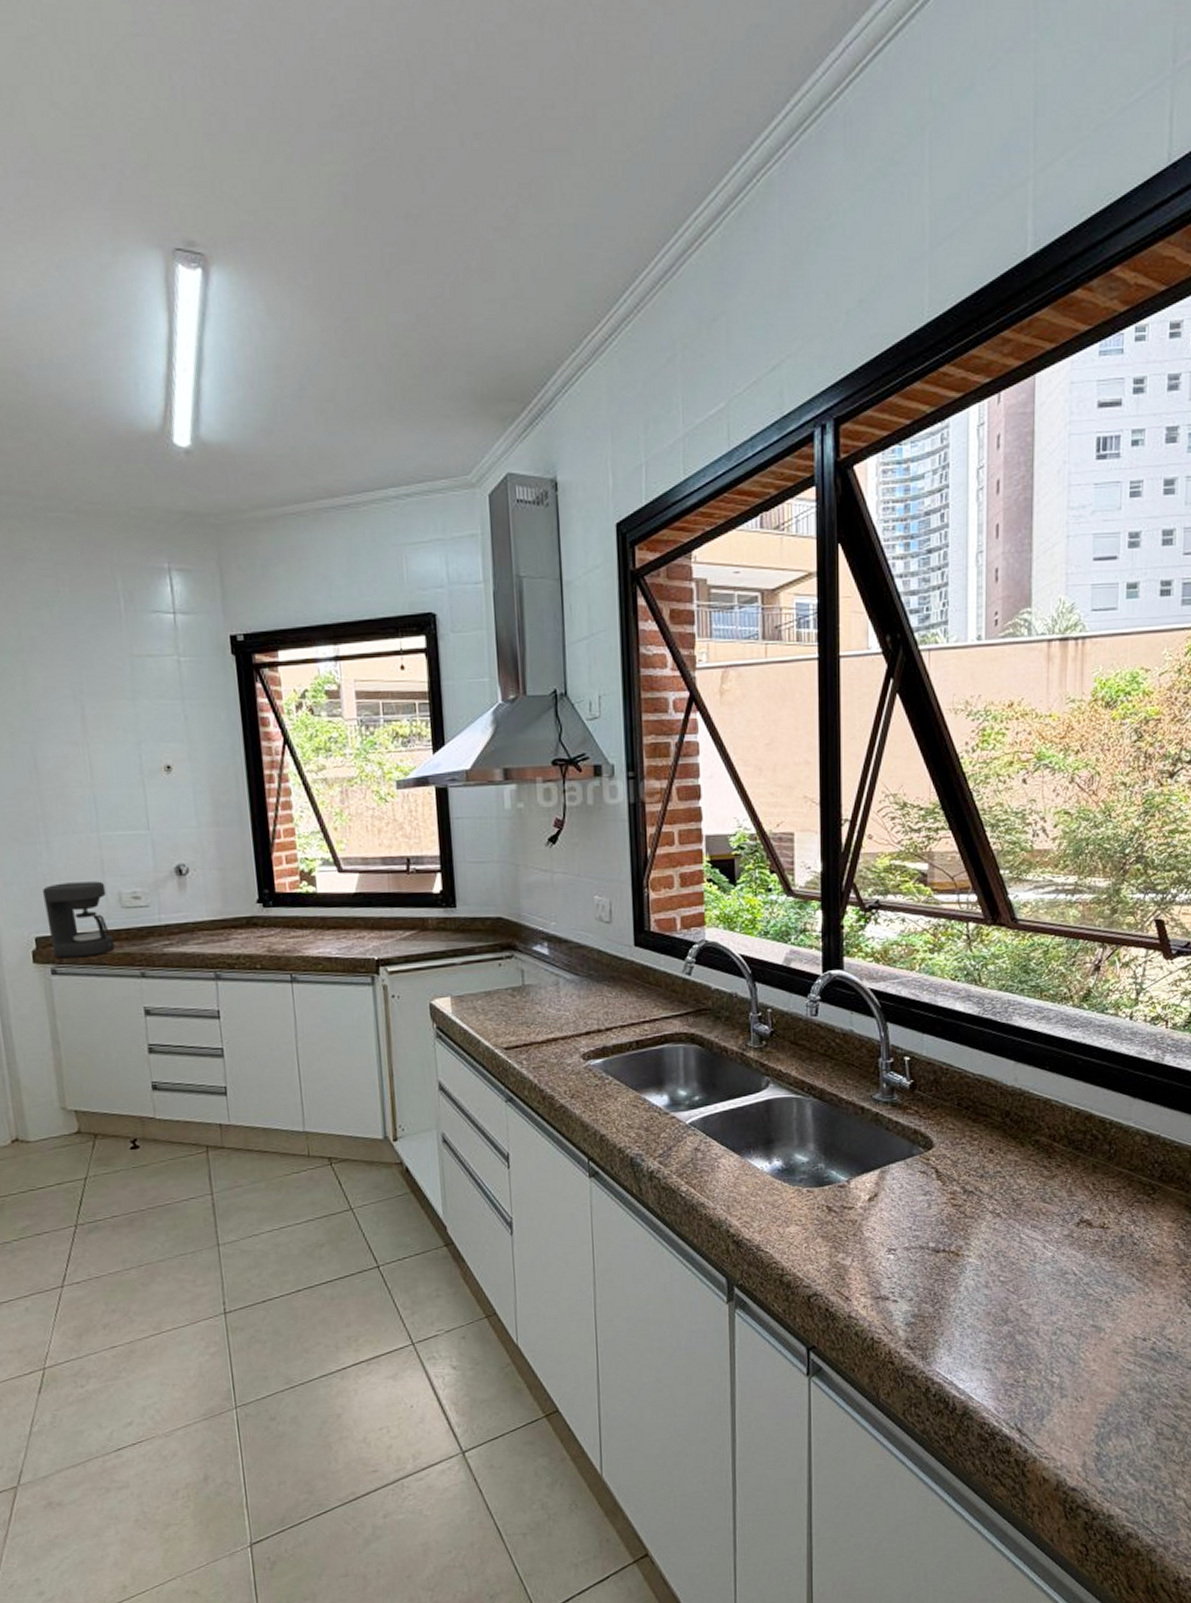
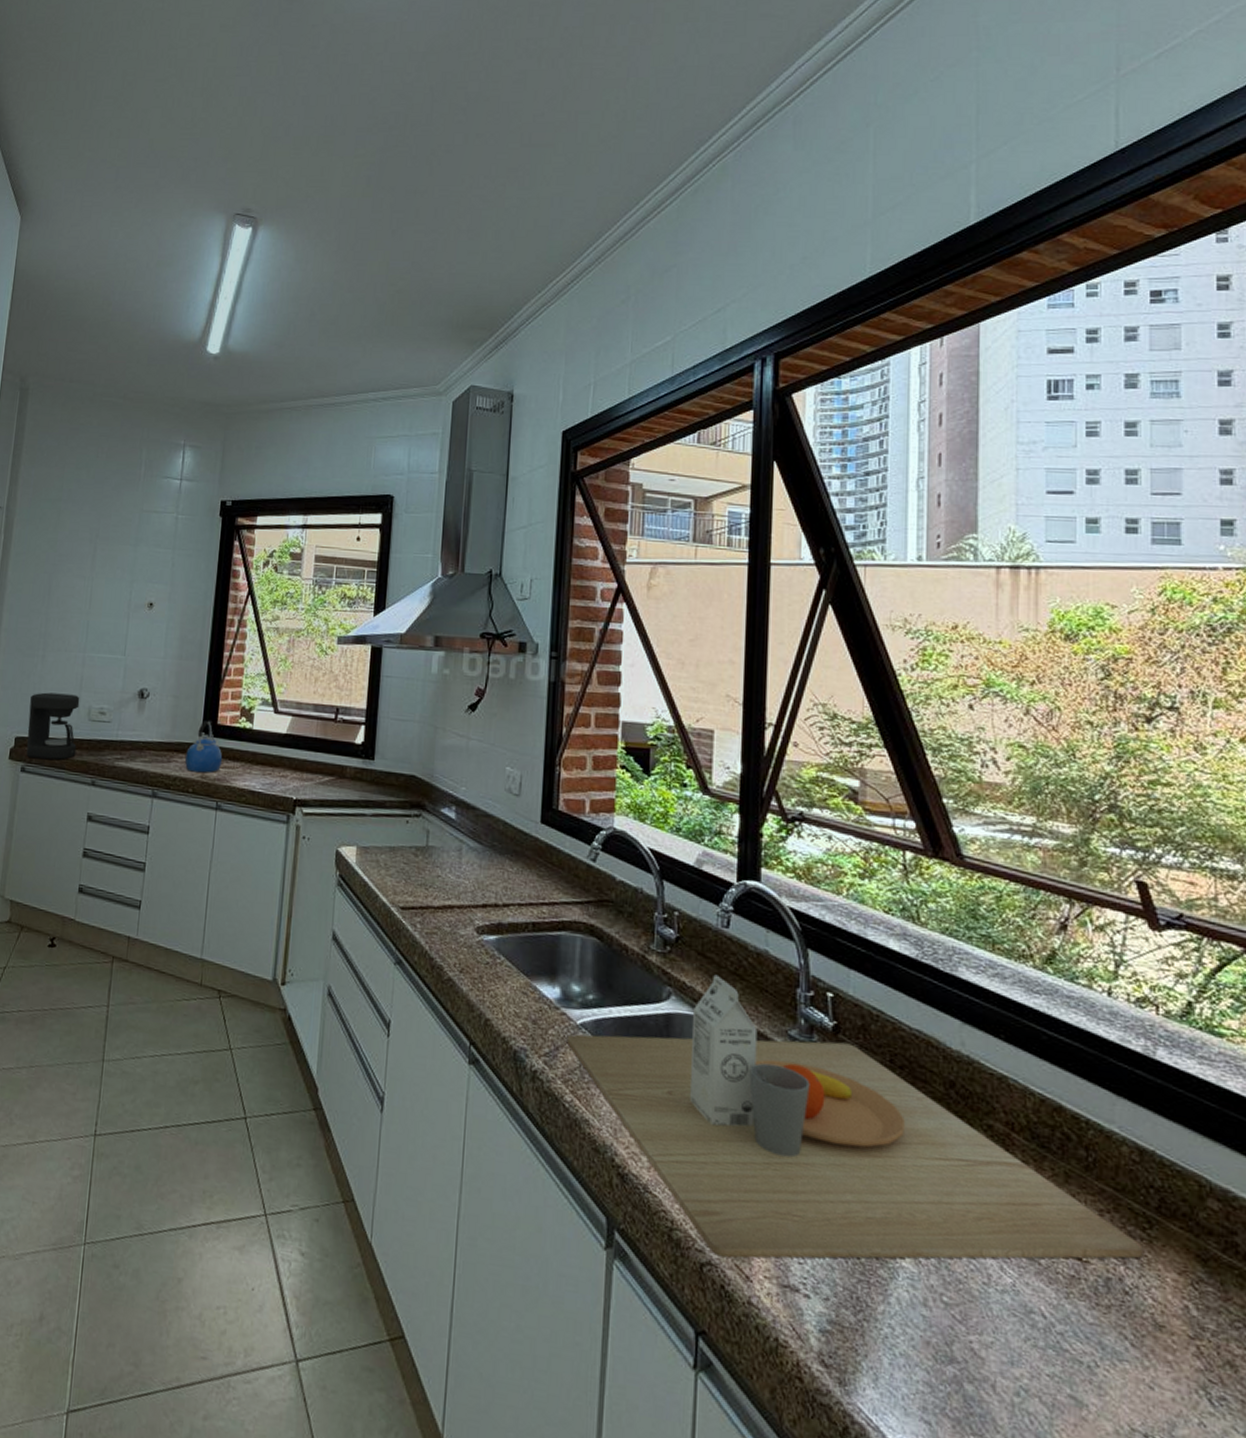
kettle: none [245,891,289,947] -> present [185,721,223,773]
cutting board: none [678,1058,1148,1288] -> present [566,974,1143,1259]

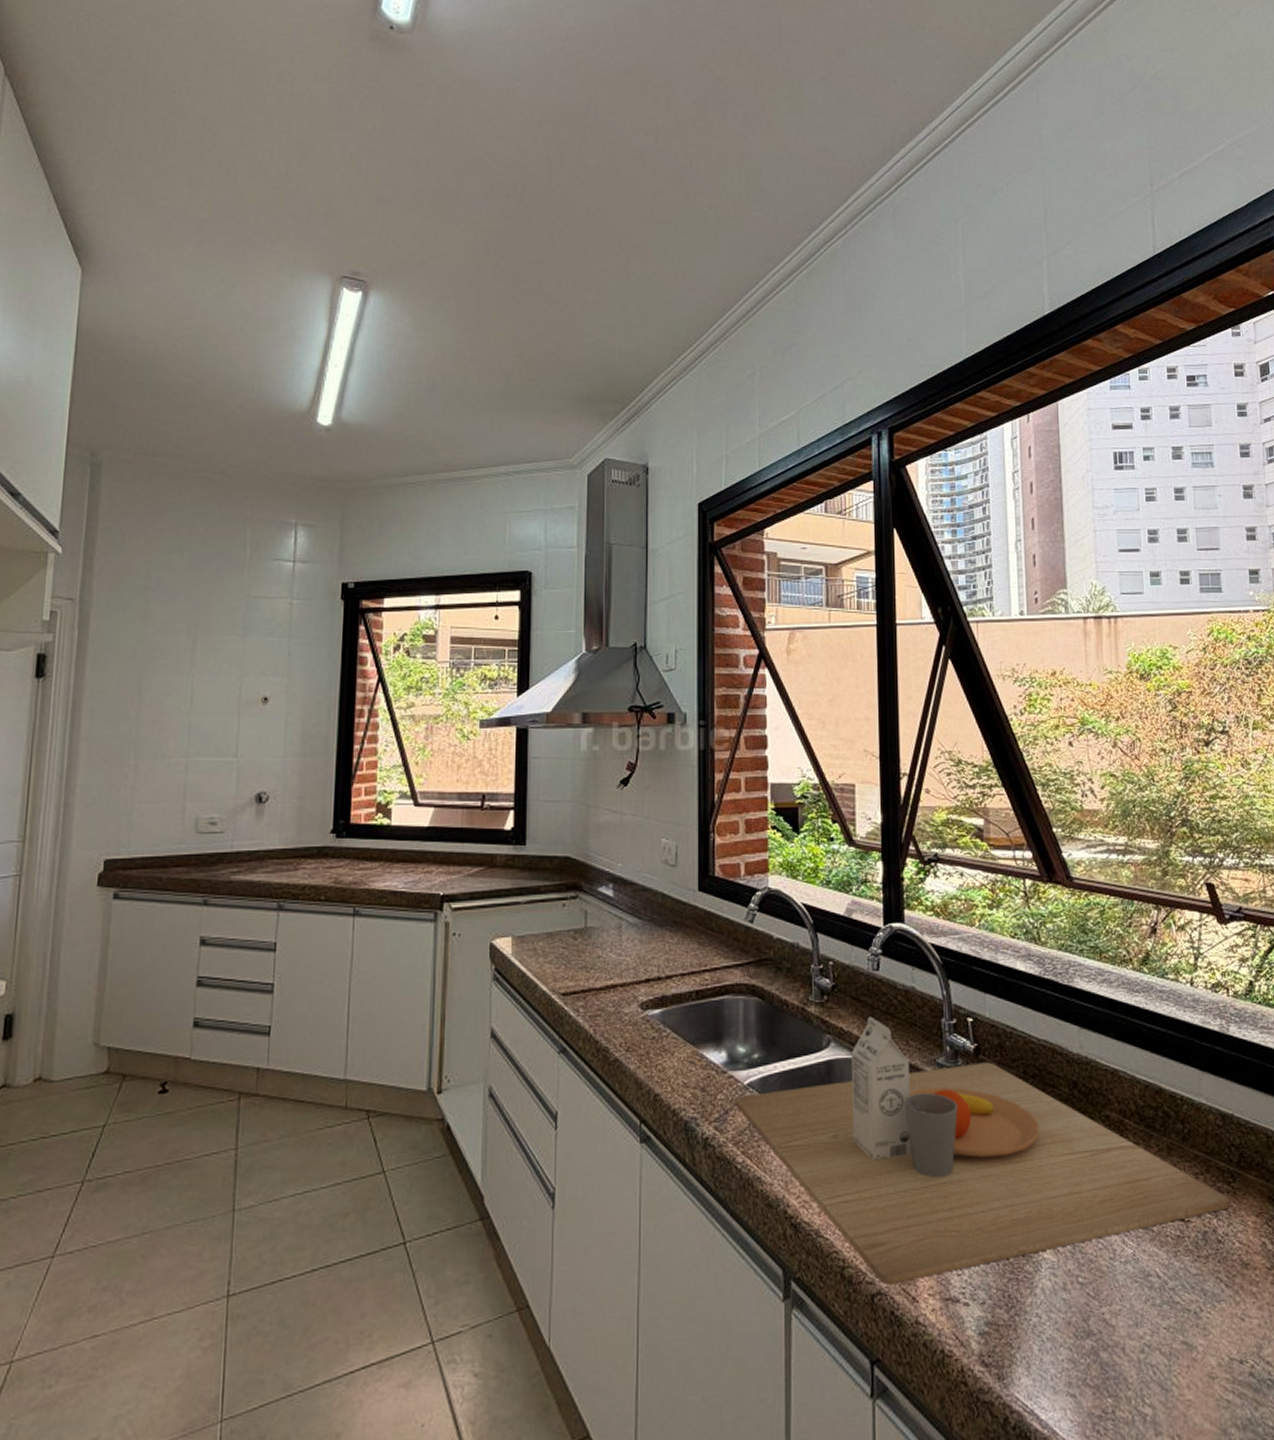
coffee maker: present [26,692,80,761] -> none [119,805,184,883]
kettle: present [185,721,223,773] -> none [315,821,359,878]

